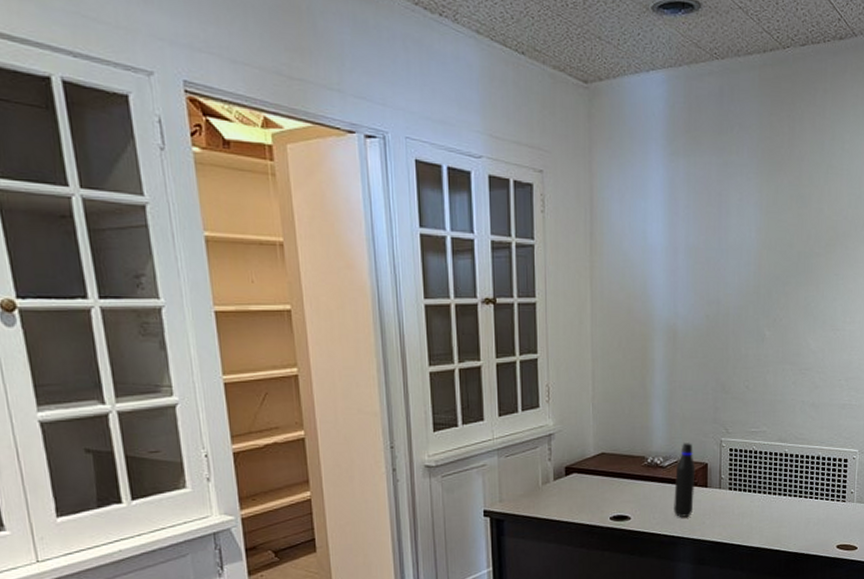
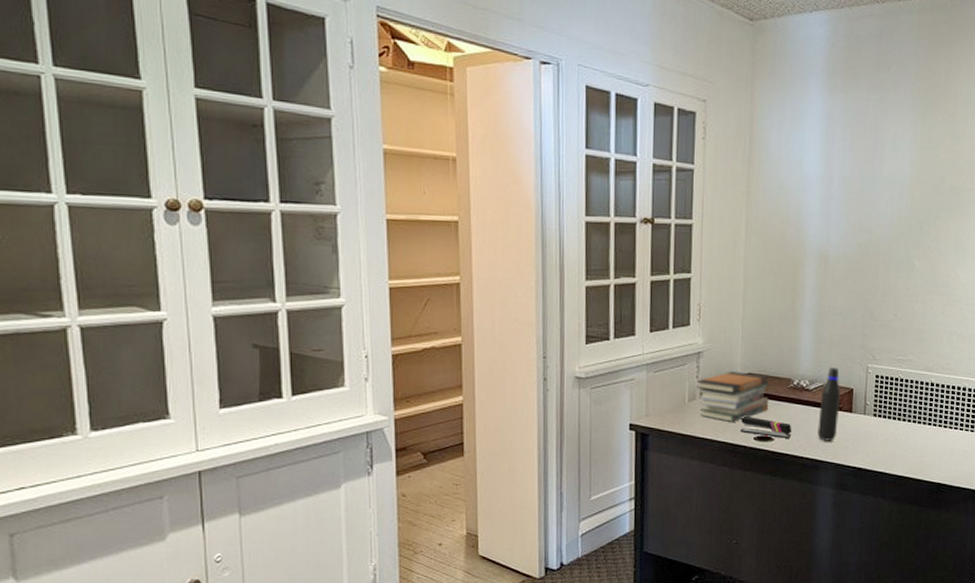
book stack: none [549,452,624,503] -> present [696,371,770,422]
stapler: none [596,496,648,517] -> present [741,415,792,438]

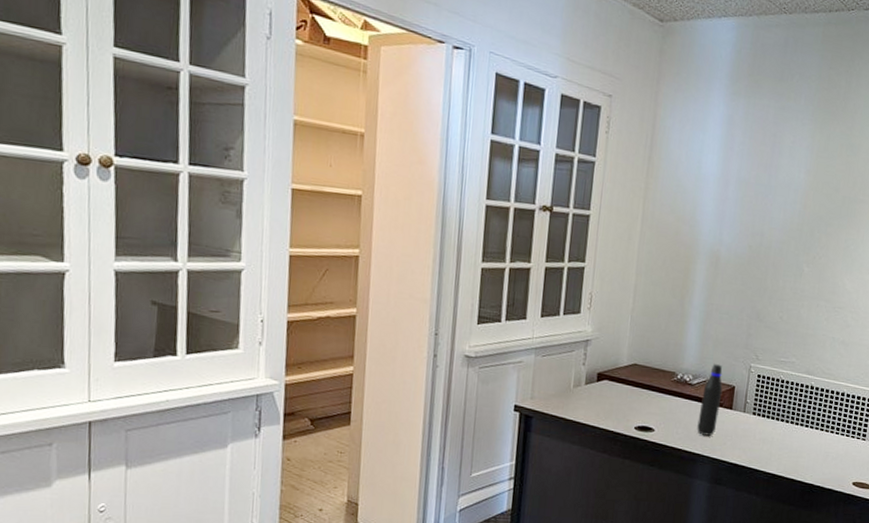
book stack: present [696,371,770,422] -> none [582,361,655,411]
stapler: present [741,415,792,438] -> none [622,405,673,430]

